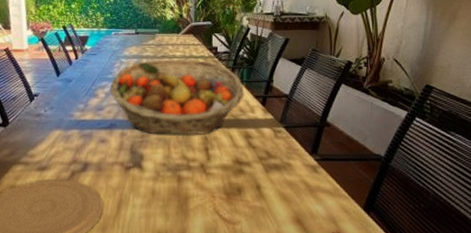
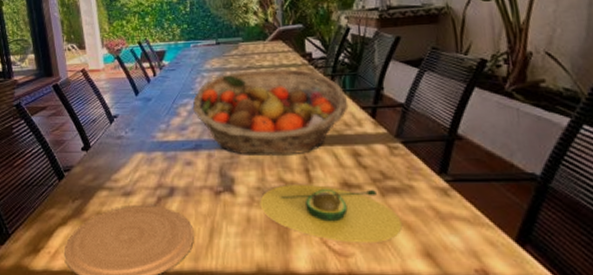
avocado: none [164,162,280,212] -> present [260,185,402,244]

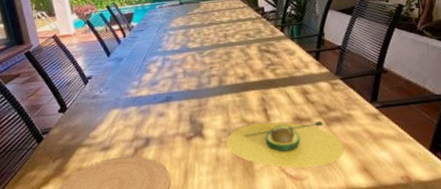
fruit basket: present [192,69,349,155] -> none [161,22,297,103]

